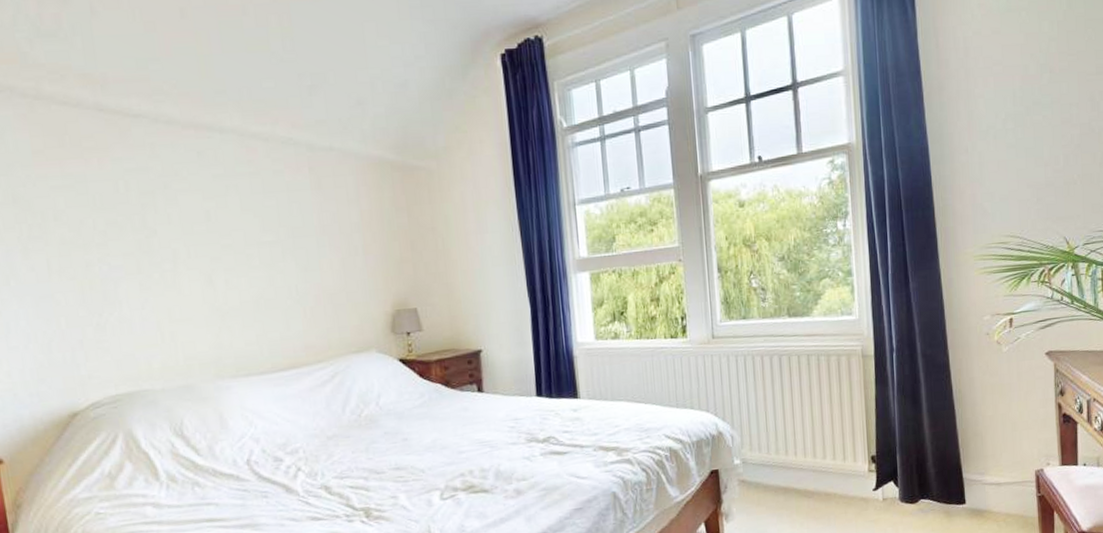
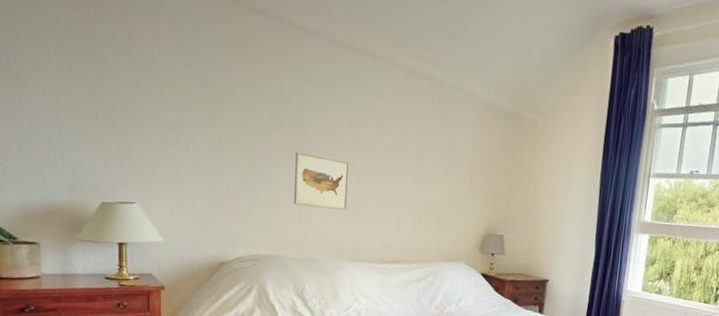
wall art: none [145,258,220,324] -> present [294,151,349,210]

